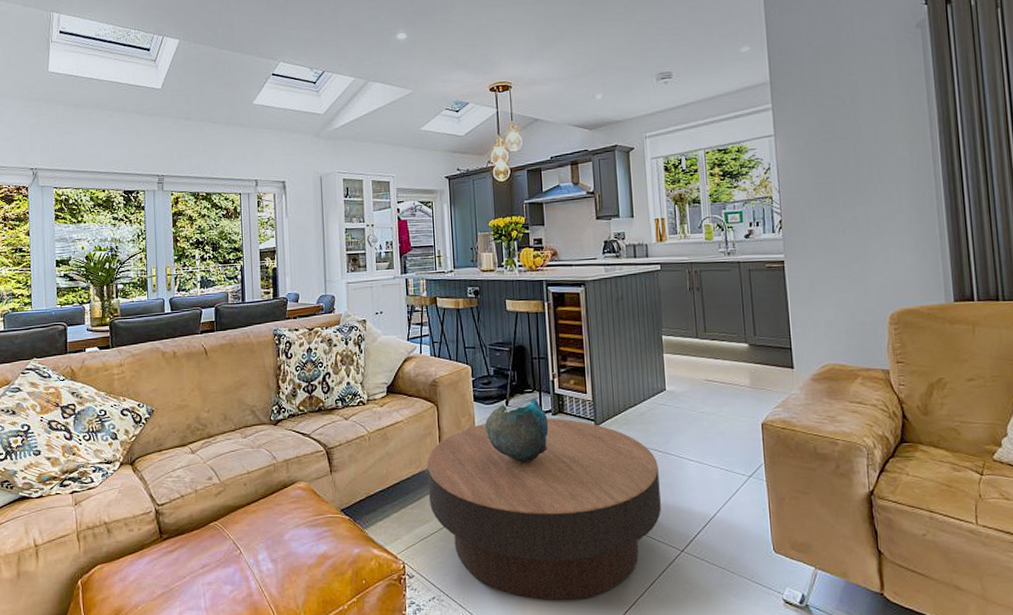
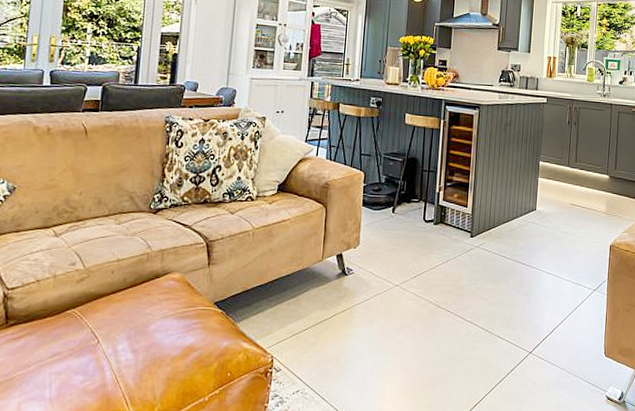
coffee table: present [427,418,661,601] -> none [306,227,521,396]
decorative bowl: present [485,398,549,463] -> none [369,208,430,267]

